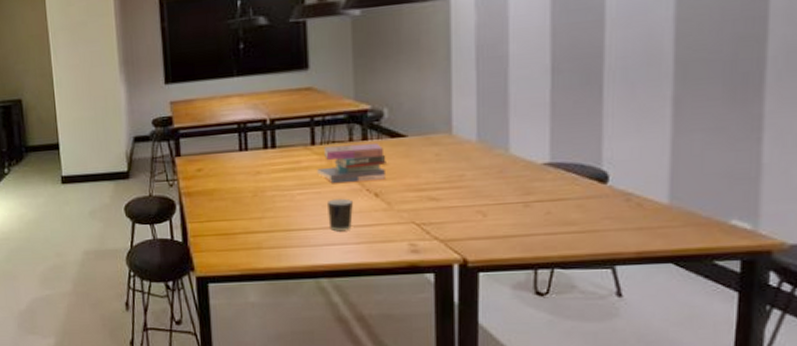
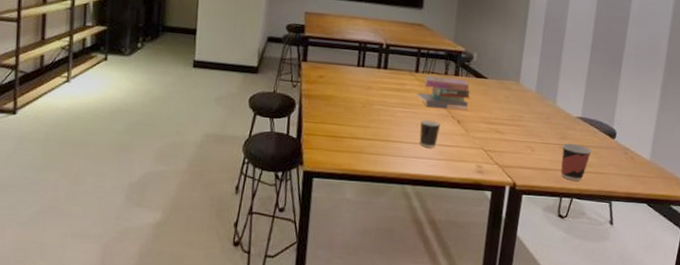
cup: none [527,198,573,246] -> present [560,143,592,181]

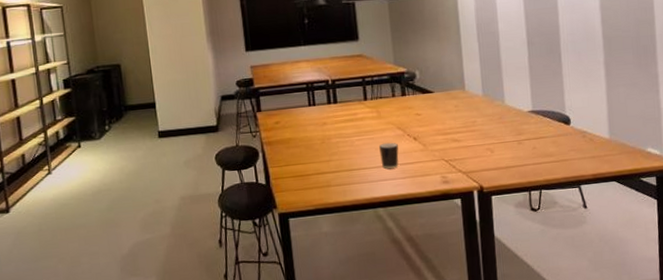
books: present [416,75,470,111] -> none [370,97,421,131]
cup: present [560,143,592,181] -> none [519,137,550,173]

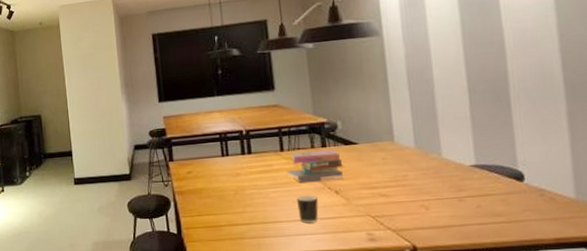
books: none [370,97,421,131] -> present [287,149,343,184]

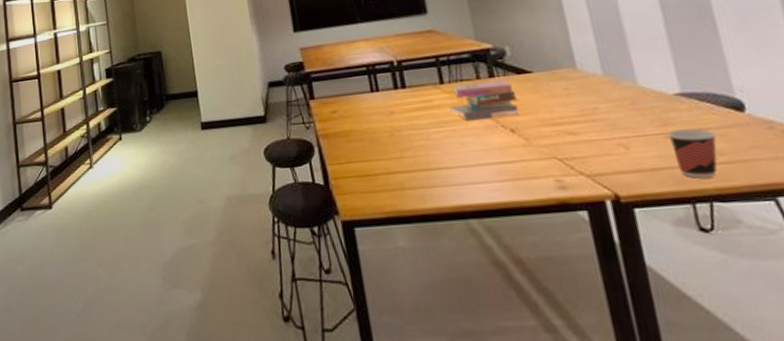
mug: present [297,195,319,224] -> none [464,135,493,169]
cup: none [460,194,499,234] -> present [667,128,718,179]

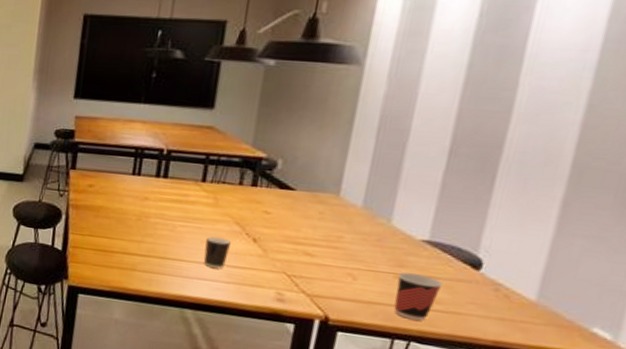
books: present [449,79,519,122] -> none [202,185,272,228]
mug: none [464,135,493,169] -> present [203,236,231,269]

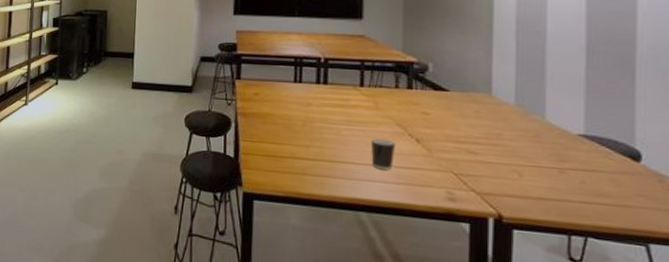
cup: present [393,272,443,321] -> none [561,167,607,215]

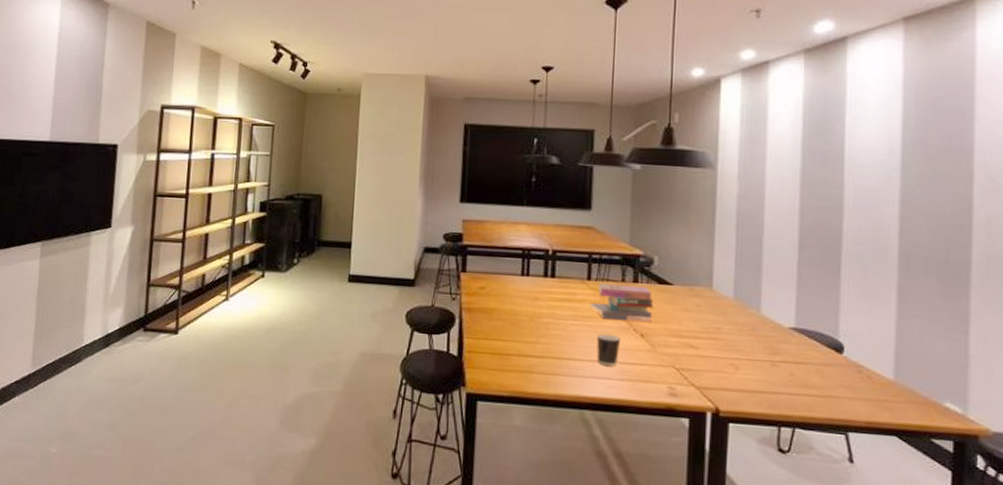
books: none [364,89,429,128] -> present [590,283,654,323]

